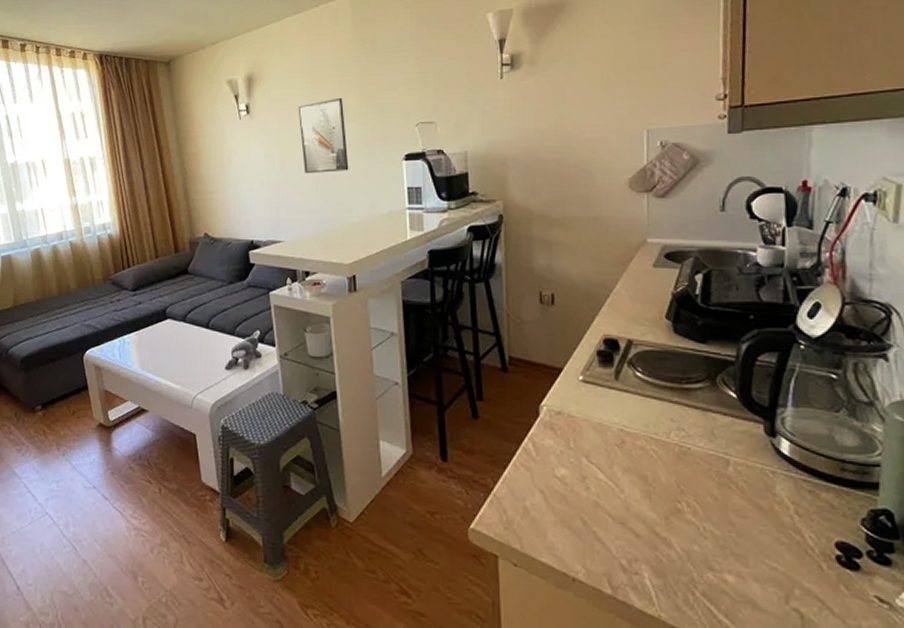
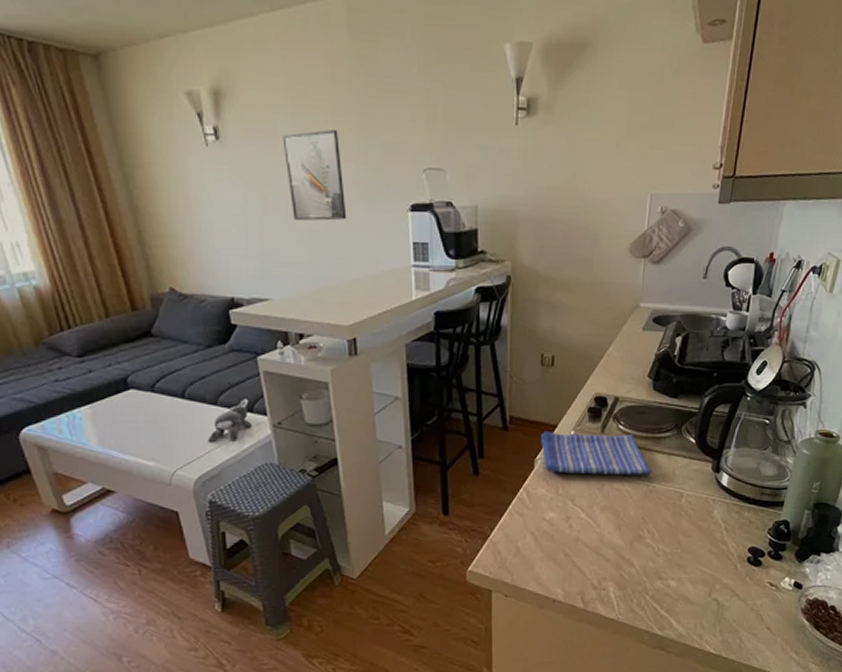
dish towel: none [545,375,683,433] -> present [541,432,651,475]

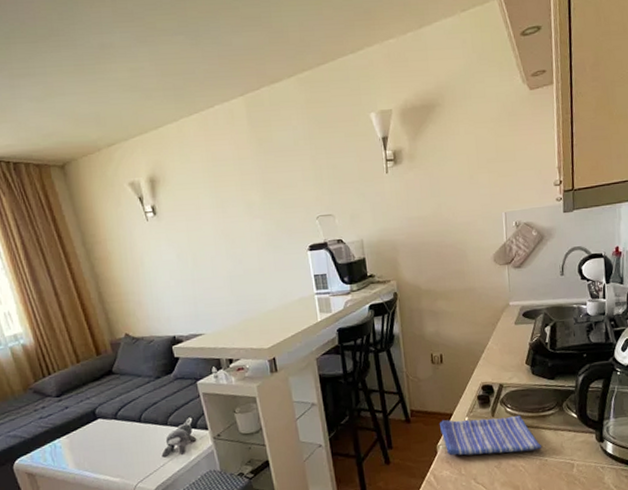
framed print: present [282,129,347,221] -> none [204,195,260,270]

